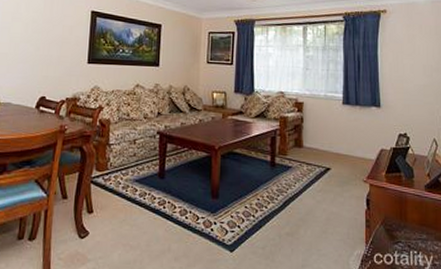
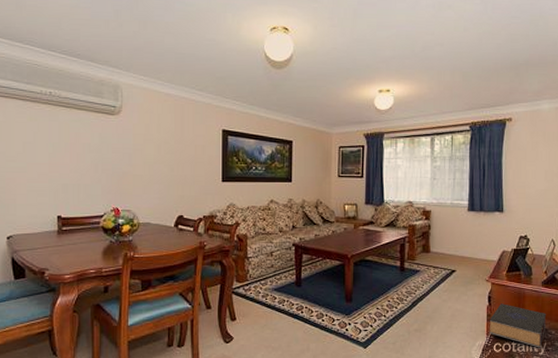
book: none [368,208,432,262] -> present [489,303,547,348]

